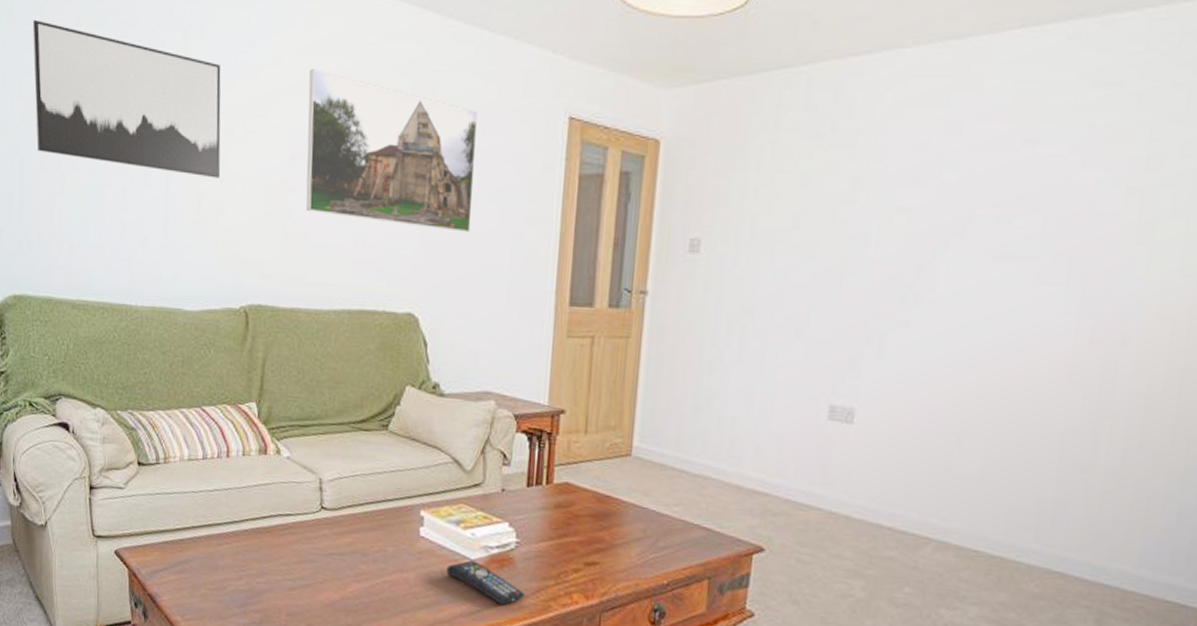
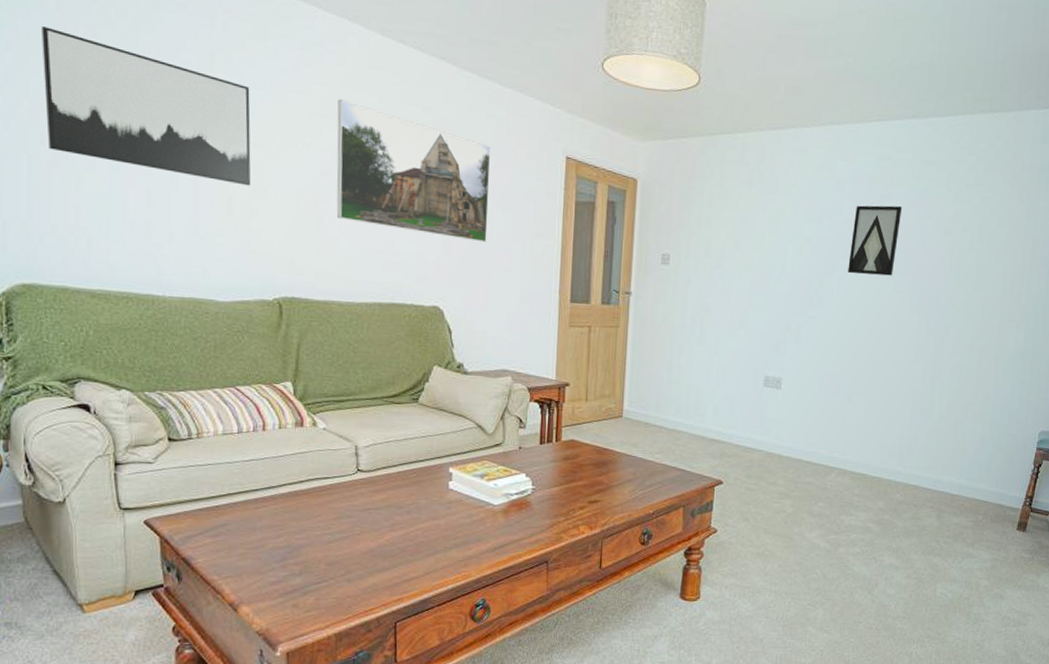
remote control: present [446,560,525,605] -> none [473,506,541,540]
wall art: none [963,153,1057,259] -> present [848,205,903,276]

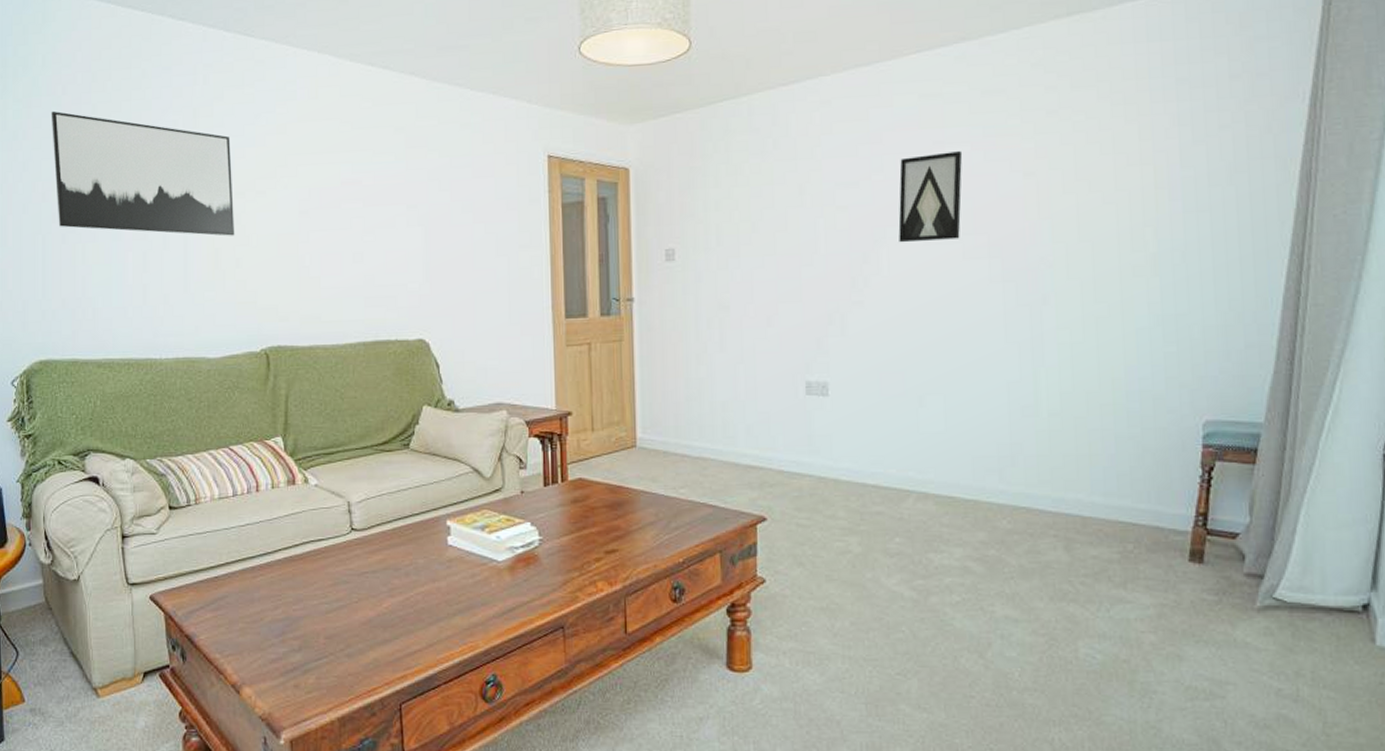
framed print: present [336,99,491,243] -> none [312,133,470,263]

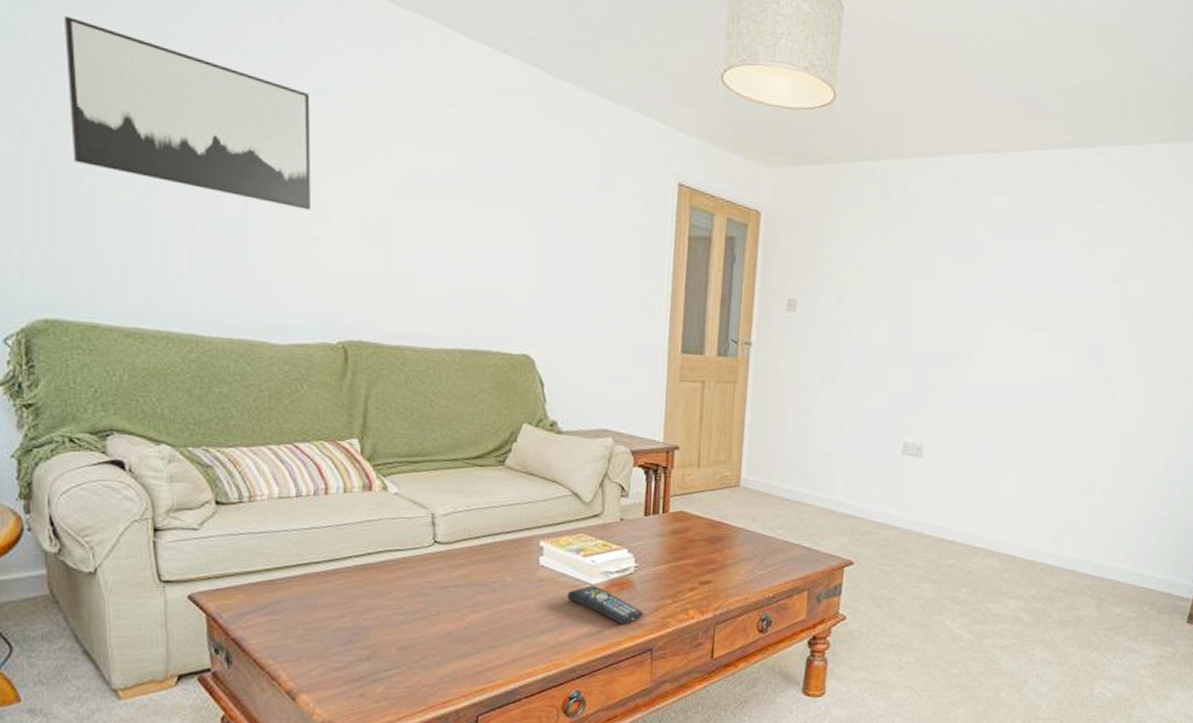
remote control: none [476,562,552,602] -> present [567,585,644,625]
wall art: present [898,151,963,243] -> none [1001,247,1066,330]

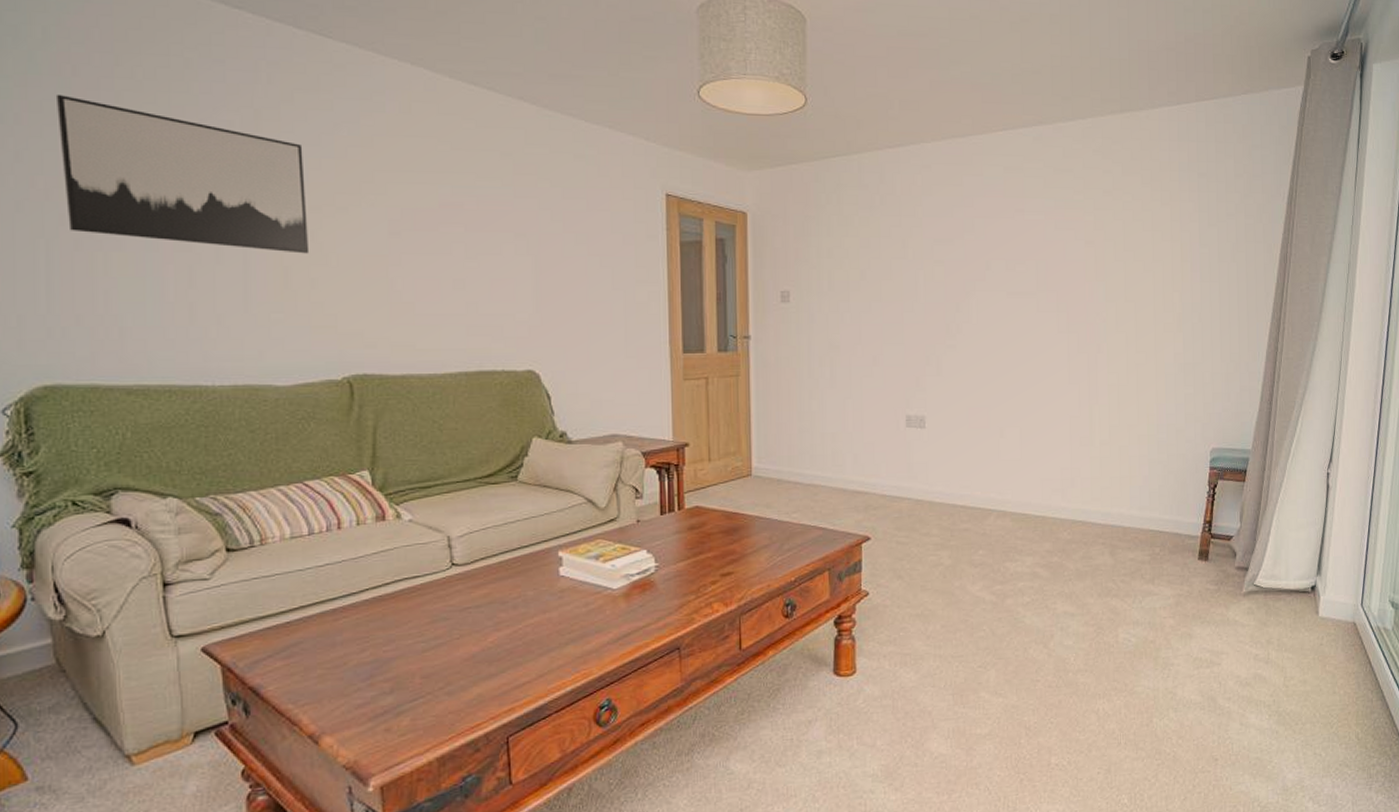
remote control: present [567,585,644,625] -> none [590,590,669,626]

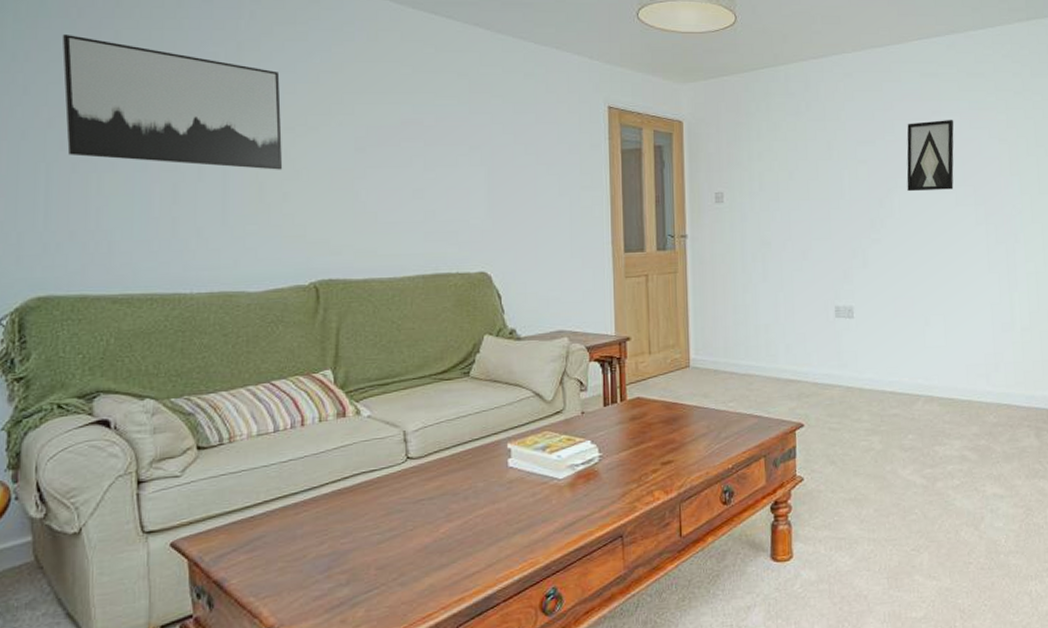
wall art: none [986,219,1038,296] -> present [906,120,954,192]

